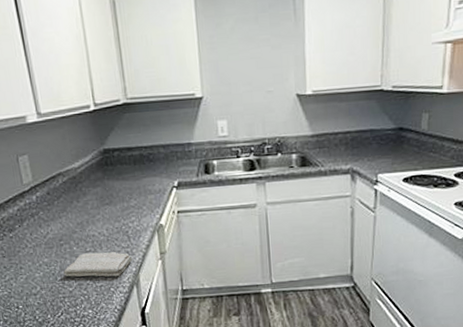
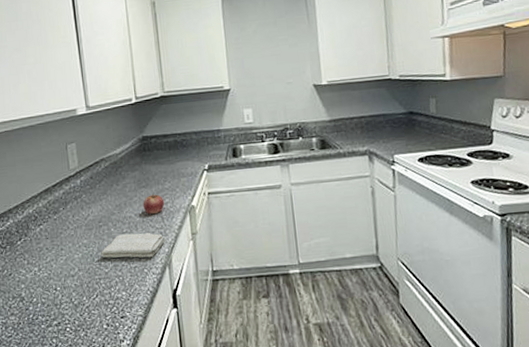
apple: none [107,211,131,233] -> present [143,193,165,214]

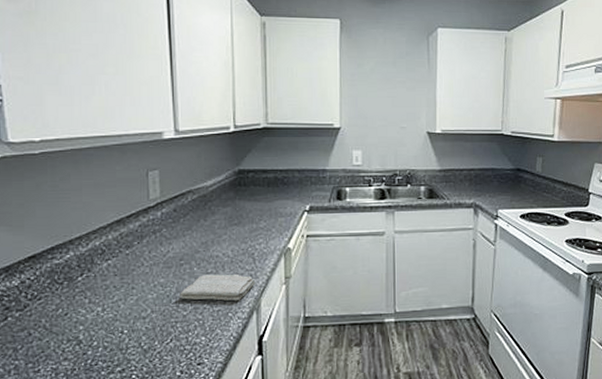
apple: present [143,193,165,214] -> none [233,232,258,254]

